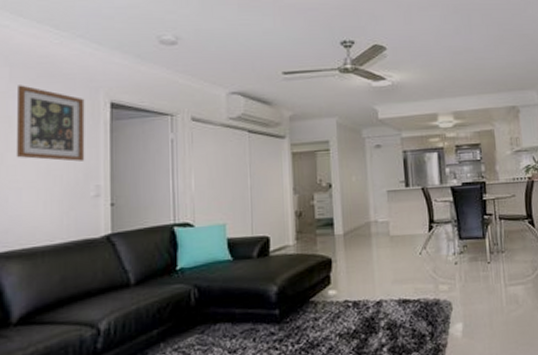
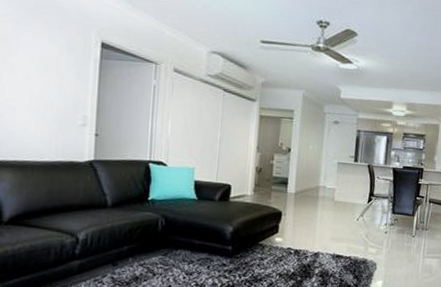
wall art: present [16,85,85,162] -> none [12,11,78,92]

